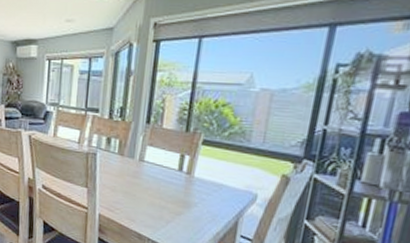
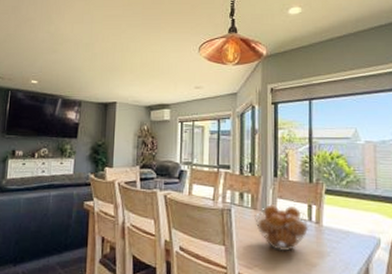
fruit basket: none [120,151,180,199] -> present [255,204,309,252]

